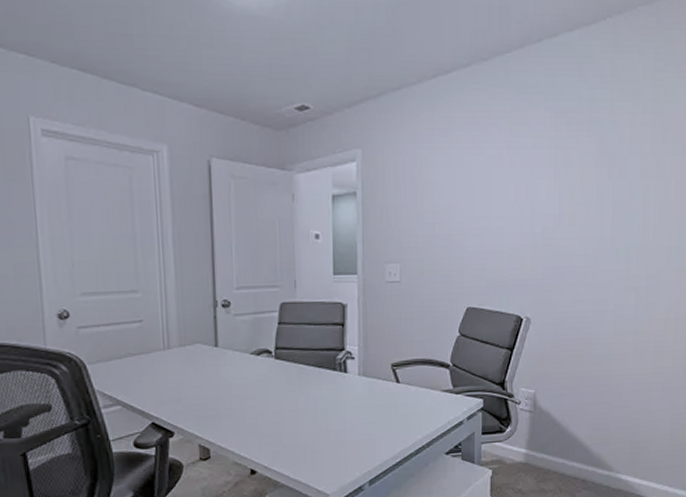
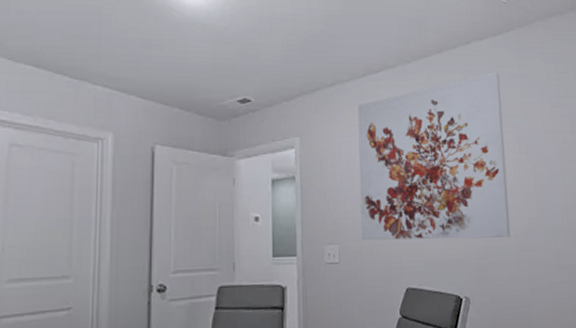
wall art: none [423,71,589,260] -> present [357,72,511,241]

